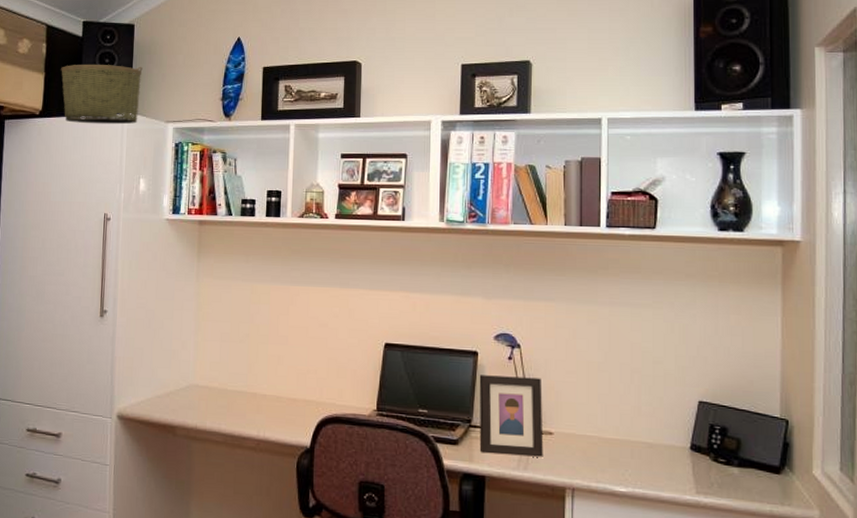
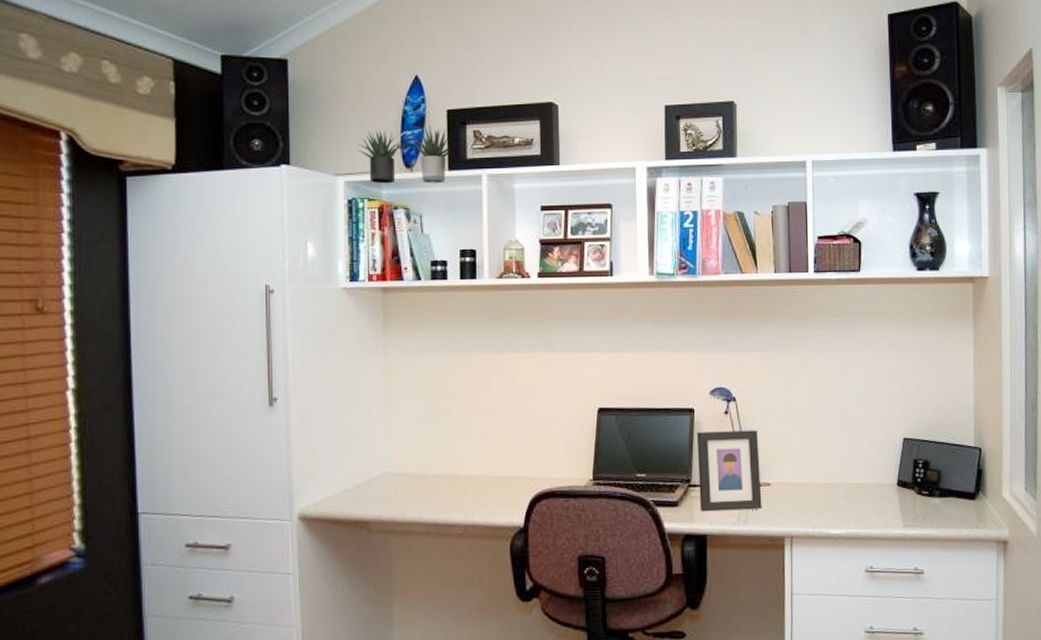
basket: present [61,65,143,125] -> none [196,108,302,180]
succulent plant: none [187,81,263,131] -> present [359,126,449,184]

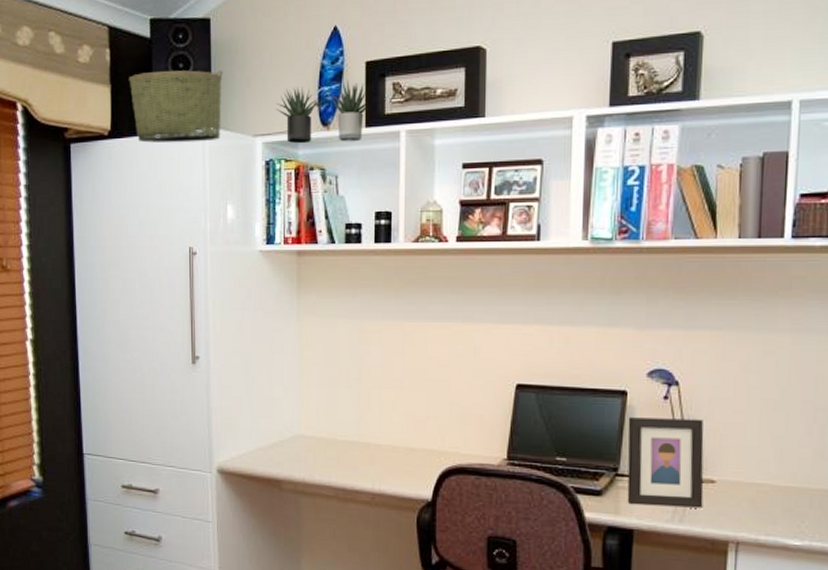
basket: none [196,108,302,180] -> present [129,70,223,143]

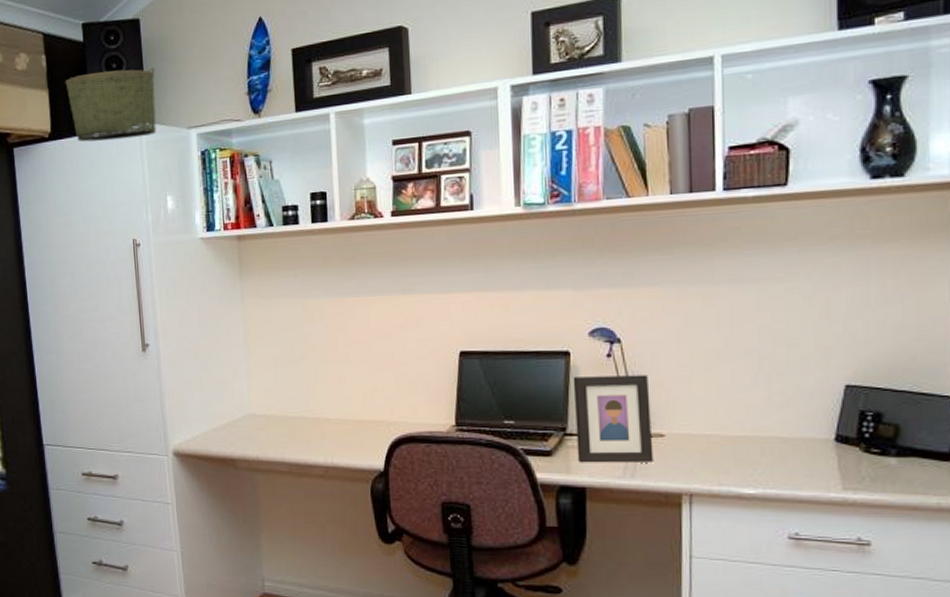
succulent plant: present [277,80,367,144] -> none [208,68,296,133]

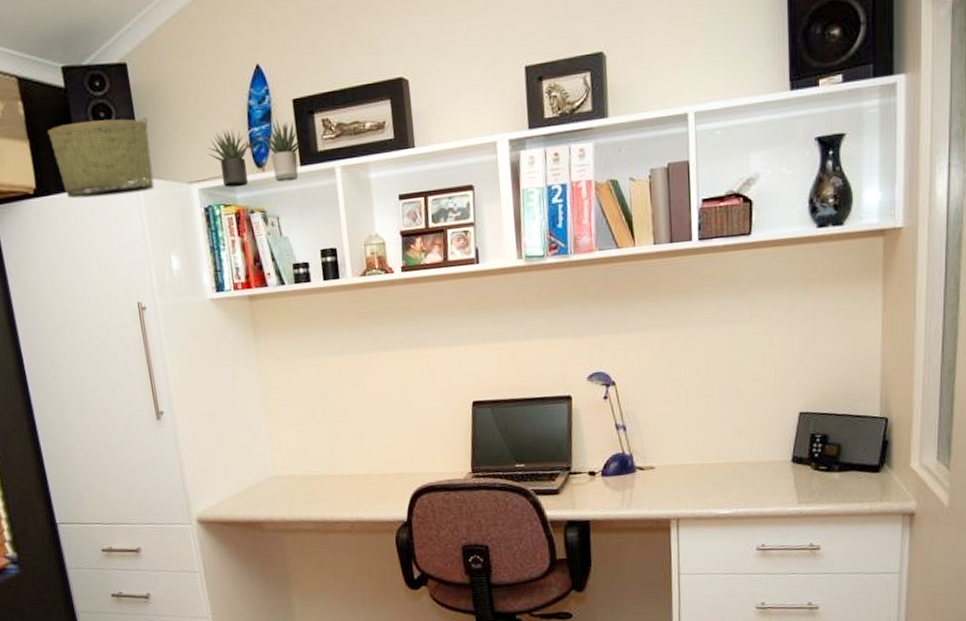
succulent plant: none [208,68,296,133] -> present [208,119,299,188]
picture frame: present [573,375,654,463] -> none [575,413,646,499]

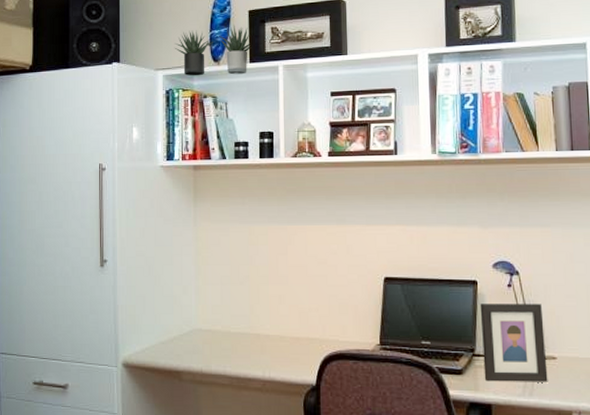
basket: present [47,116,155,199] -> none [49,16,130,76]
picture frame: none [575,413,646,499] -> present [480,304,548,382]

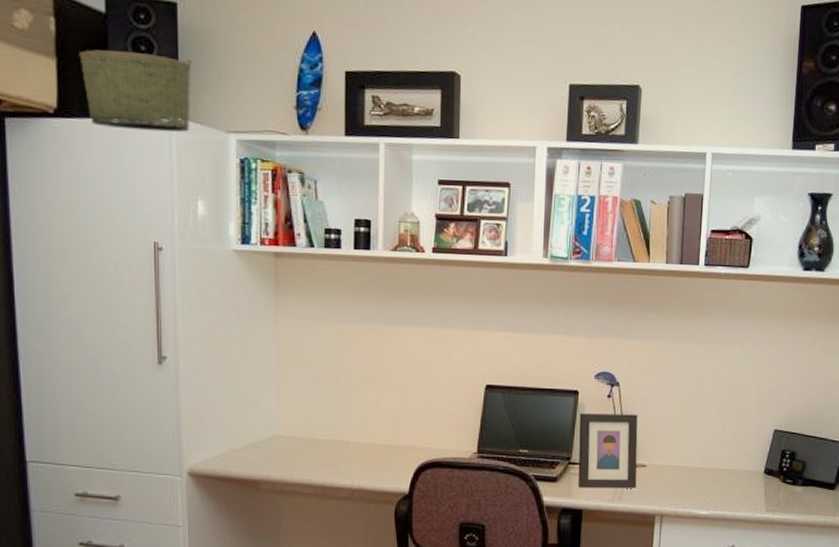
basket: none [49,16,130,76] -> present [79,49,192,132]
succulent plant: present [175,25,251,76] -> none [252,87,347,149]

